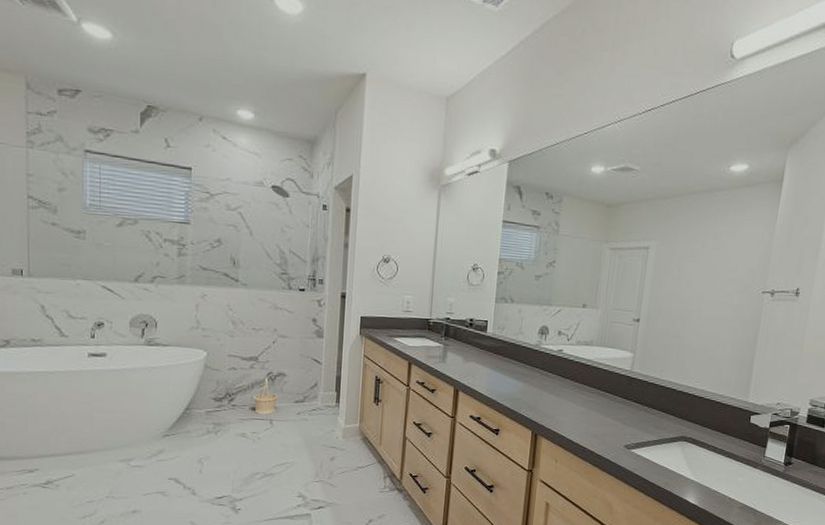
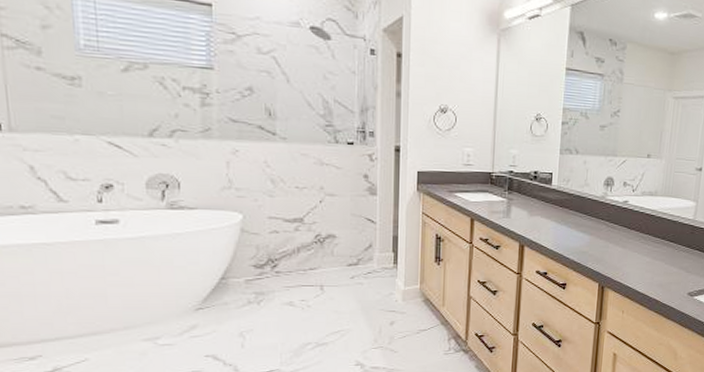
basket: present [253,377,278,414] -> none [300,240,329,280]

